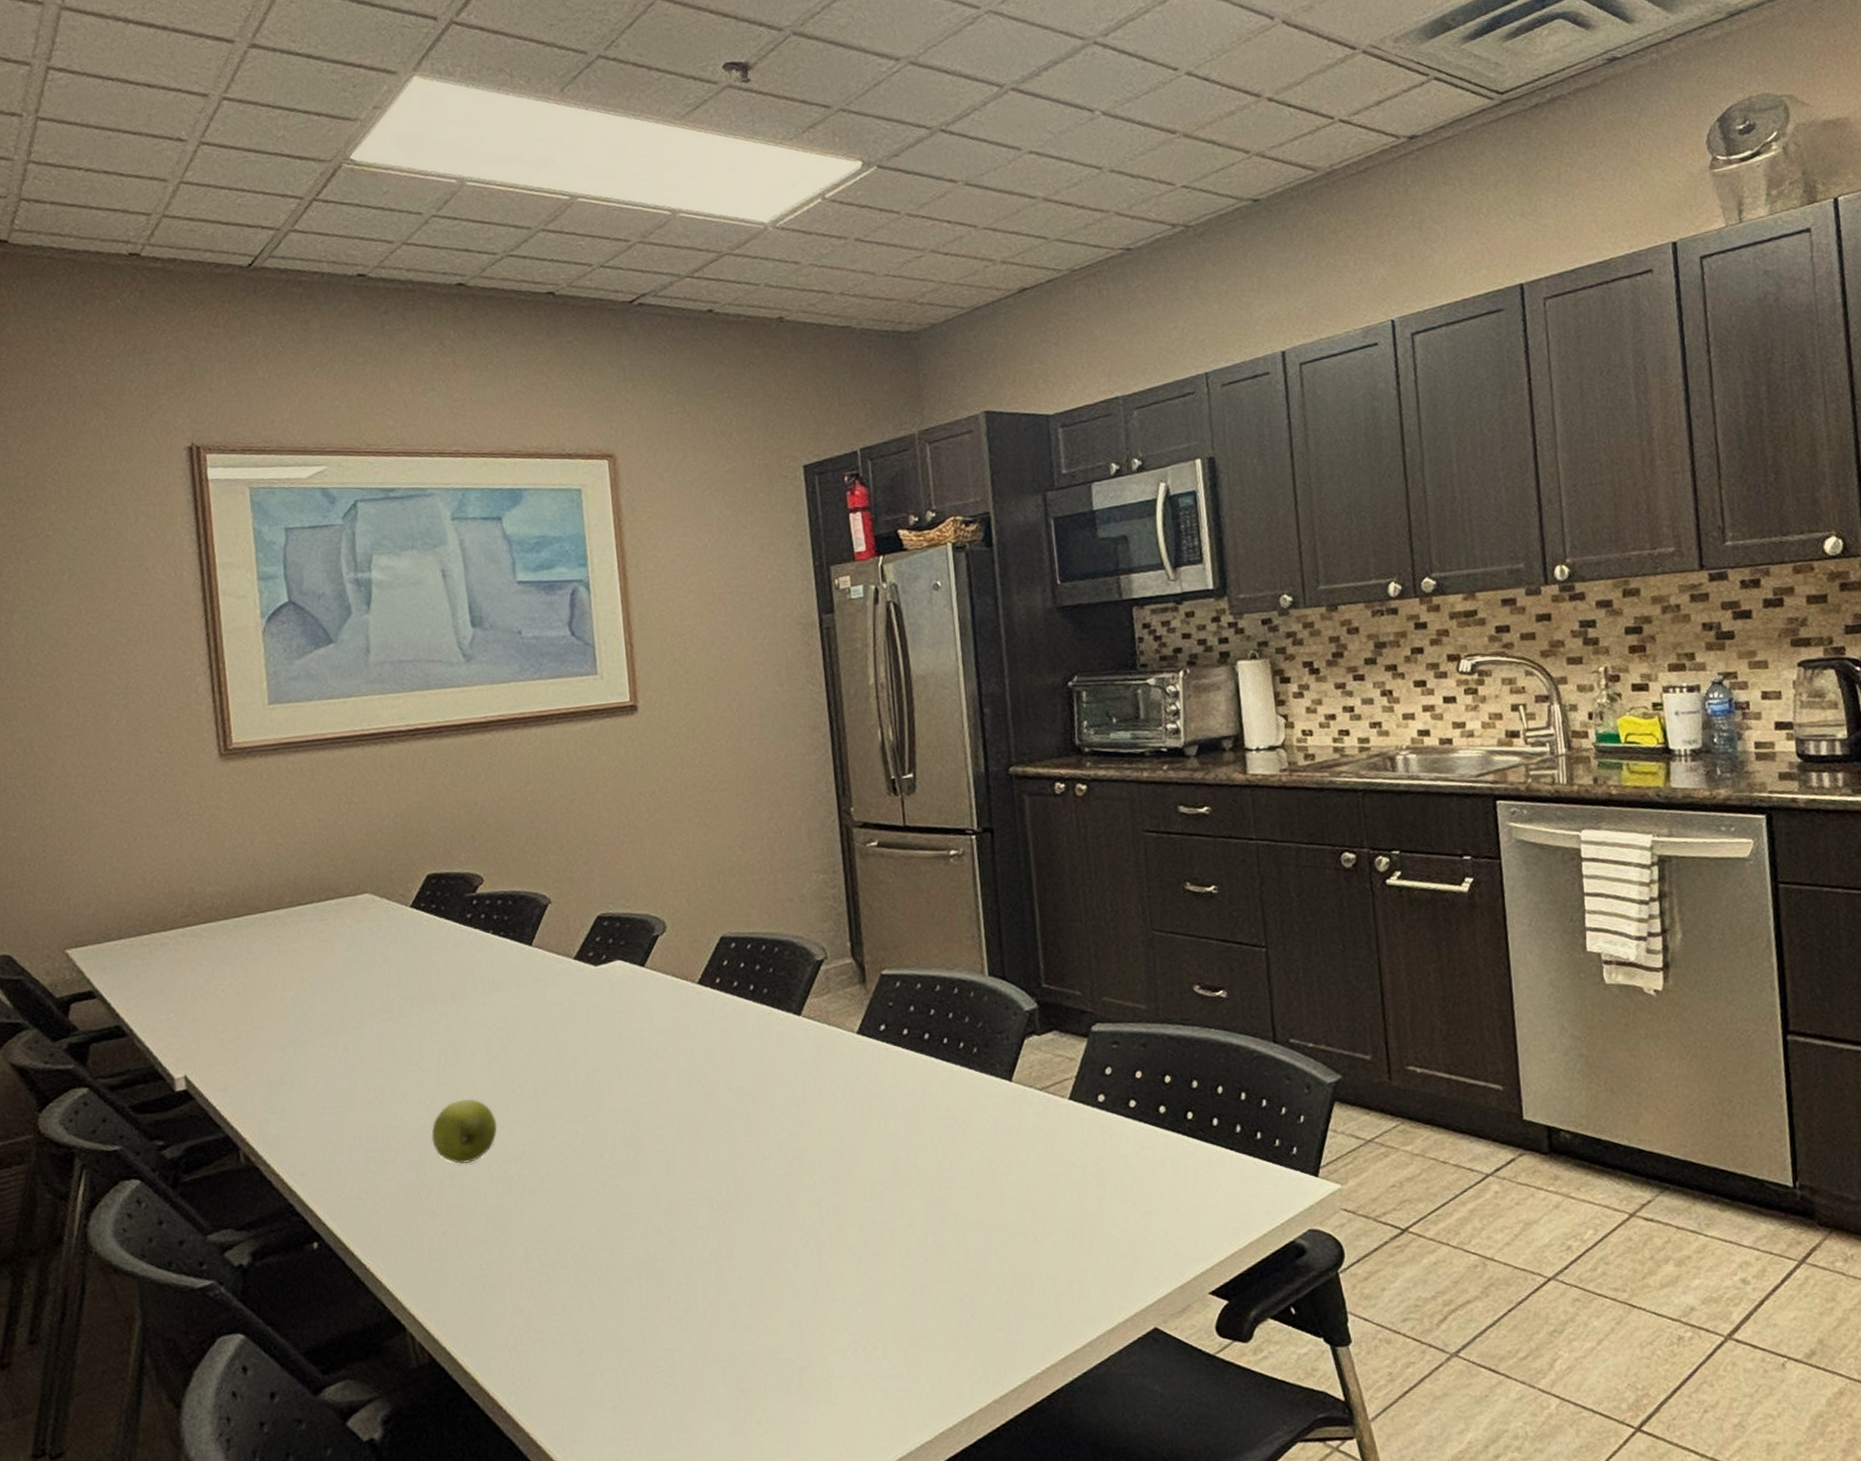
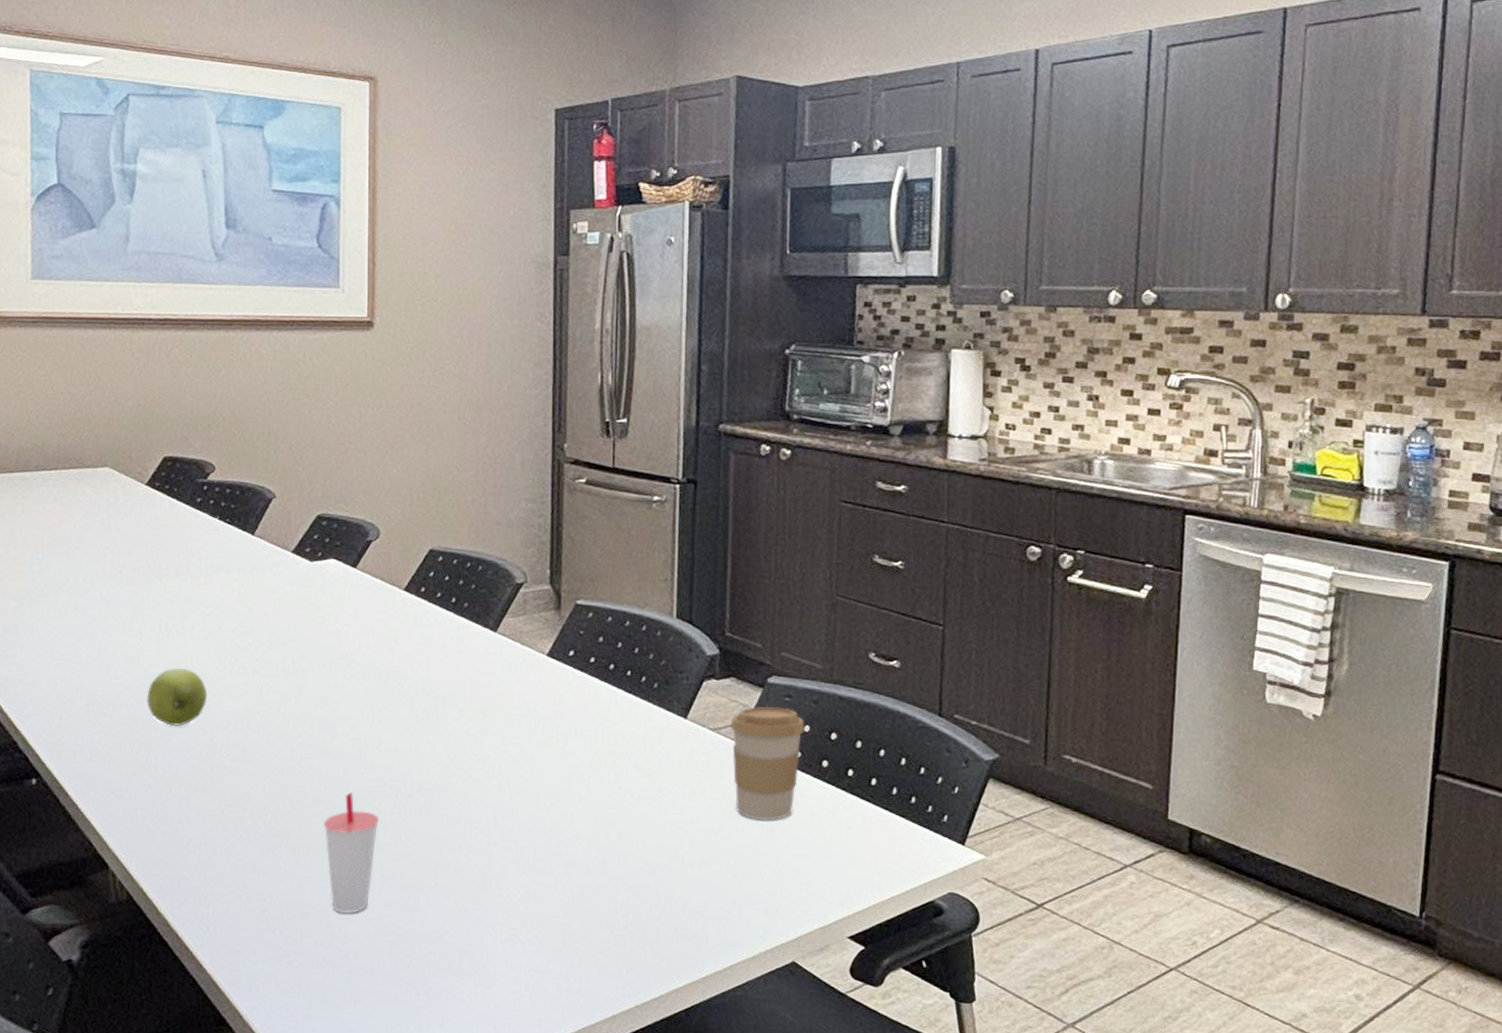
cup: none [637,1209,697,1345] -> present [324,791,380,914]
coffee cup: none [1058,1055,1137,1180] -> present [730,706,805,821]

